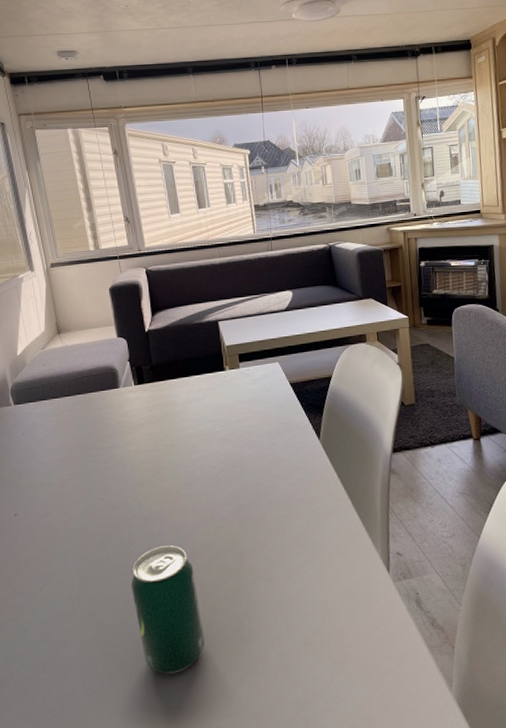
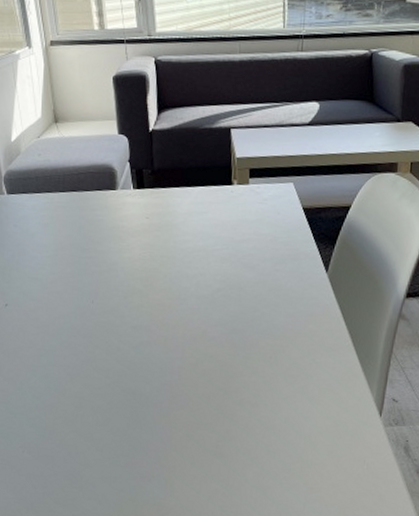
beverage can: present [130,545,206,674] -> none [116,356,185,475]

